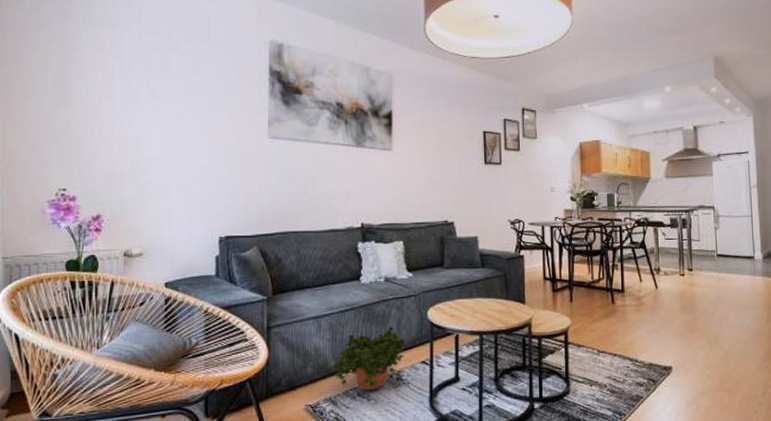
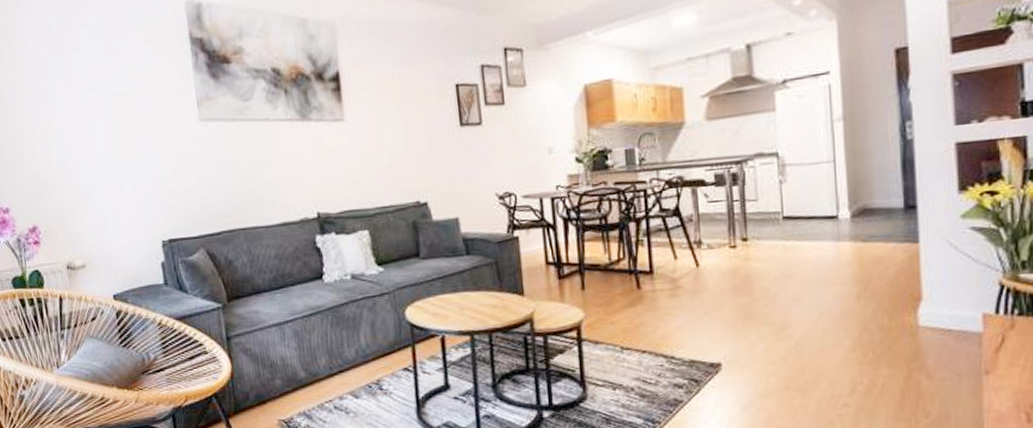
potted plant: present [333,325,407,390] -> none [303,328,386,402]

